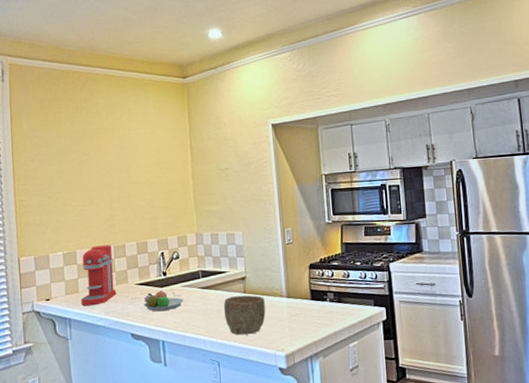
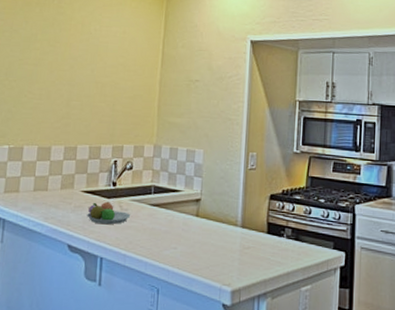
coffee maker: present [81,245,117,306] -> none [19,144,63,209]
bowl: present [224,295,266,336] -> none [172,218,217,263]

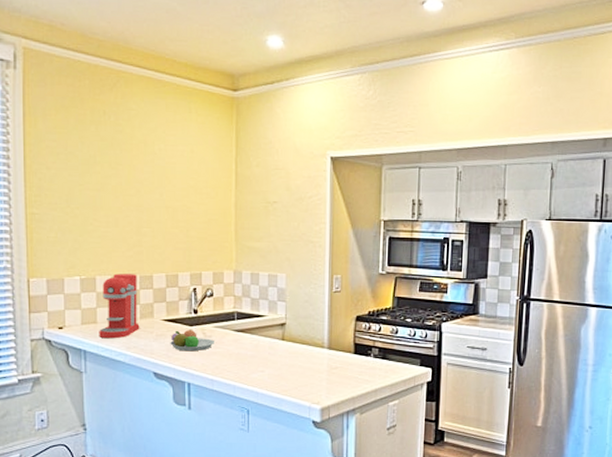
coffee maker: none [19,144,63,209] -> present [99,273,140,339]

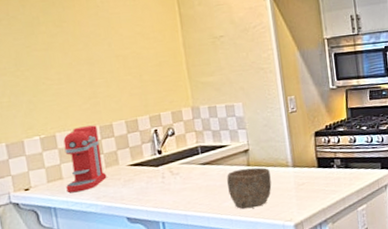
fruit bowl: present [170,329,216,352] -> none [138,169,184,192]
bowl: none [259,343,304,384] -> present [227,167,272,210]

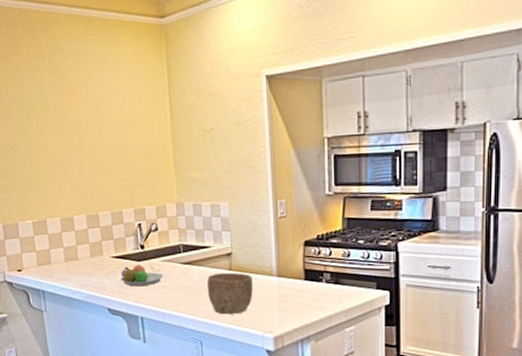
coffee maker: present [63,125,107,193] -> none [53,214,91,278]
fruit bowl: none [138,169,184,192] -> present [120,264,164,287]

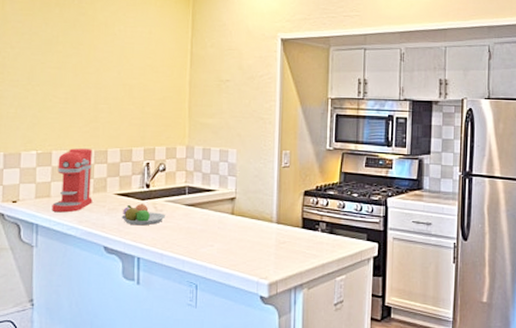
coffee maker: none [53,214,91,278] -> present [52,148,93,213]
bowl: present [207,273,253,315] -> none [208,217,253,259]

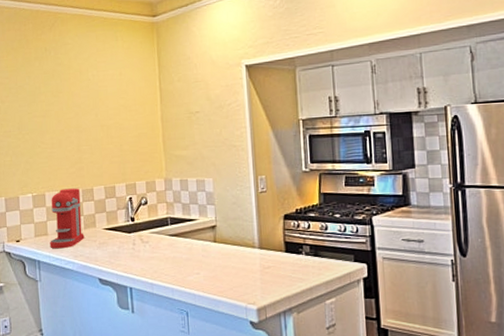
fruit bowl: present [121,203,166,226] -> none [111,236,152,258]

